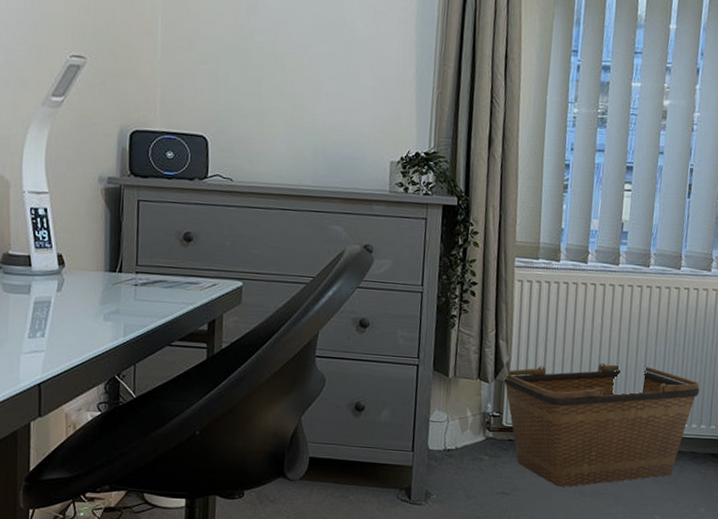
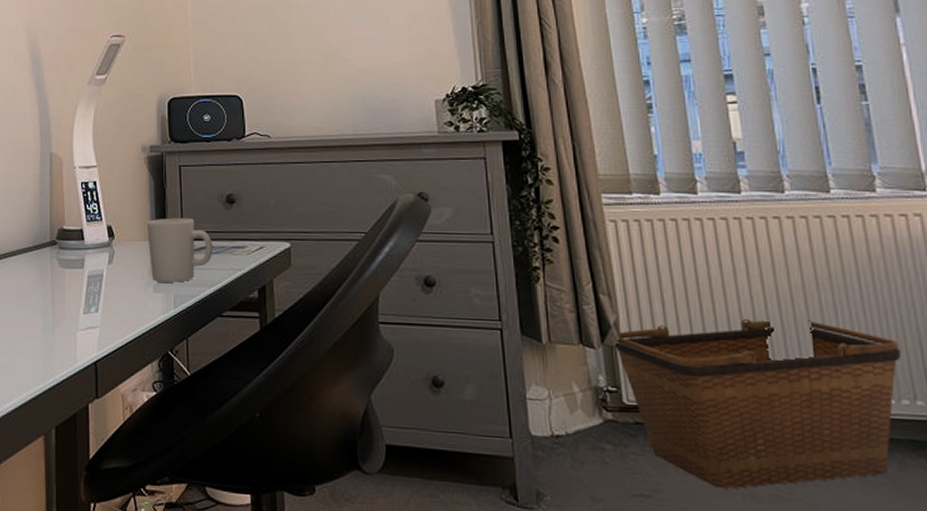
mug: none [99,250,167,313] -> present [146,218,213,283]

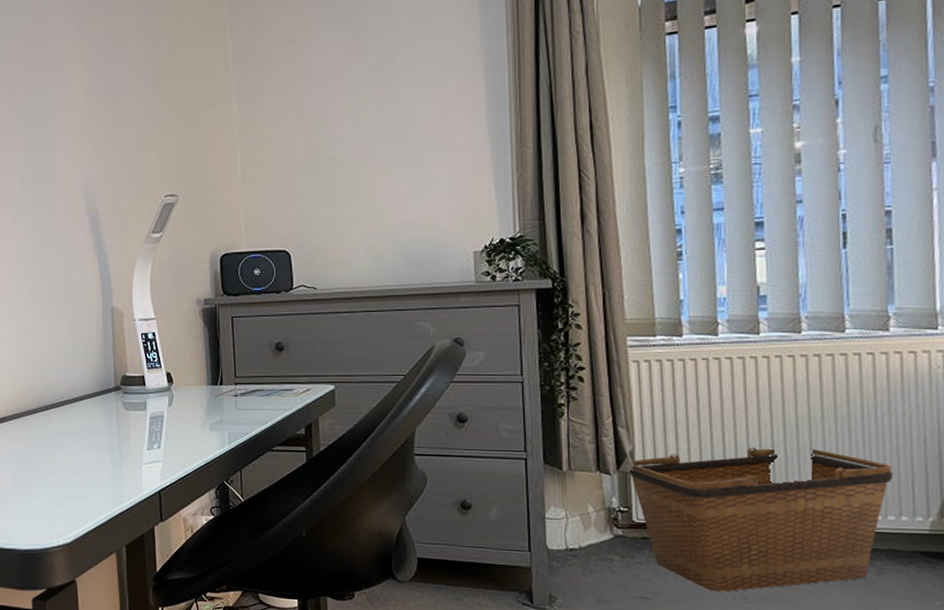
mug: present [146,218,213,283] -> none [202,364,264,422]

